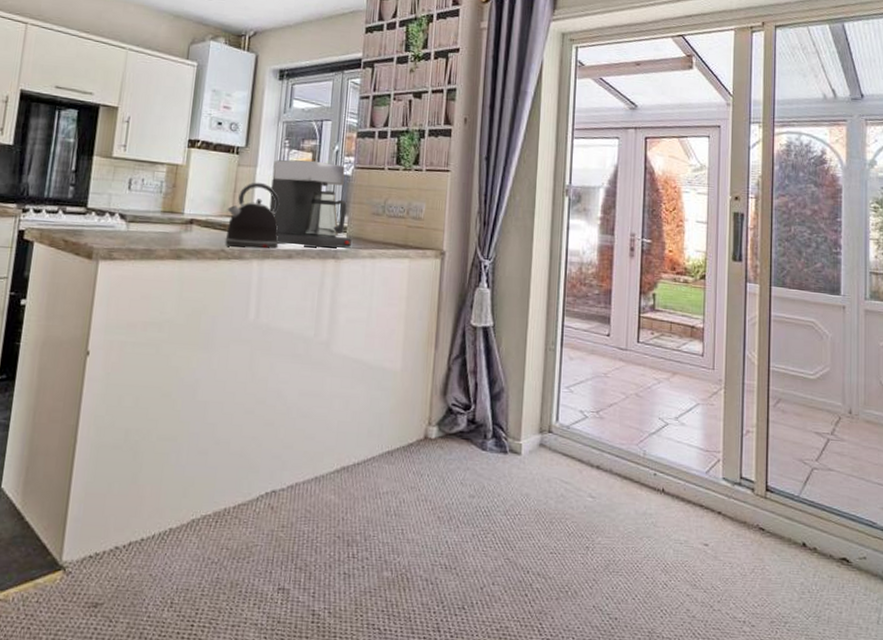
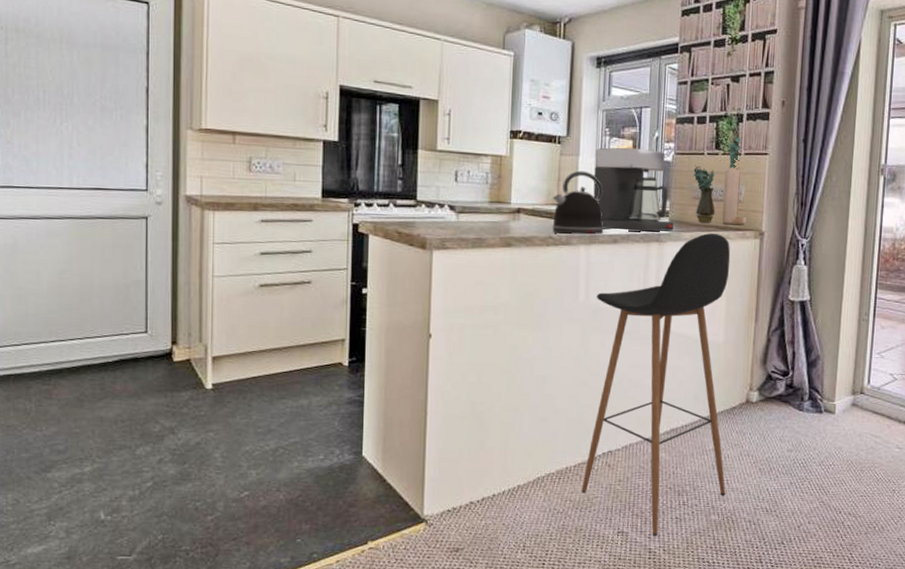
bar stool: none [240,250,410,596] -> present [581,232,731,537]
vase: none [373,180,396,240] -> present [693,165,716,223]
vase: none [401,148,427,244] -> present [722,132,746,226]

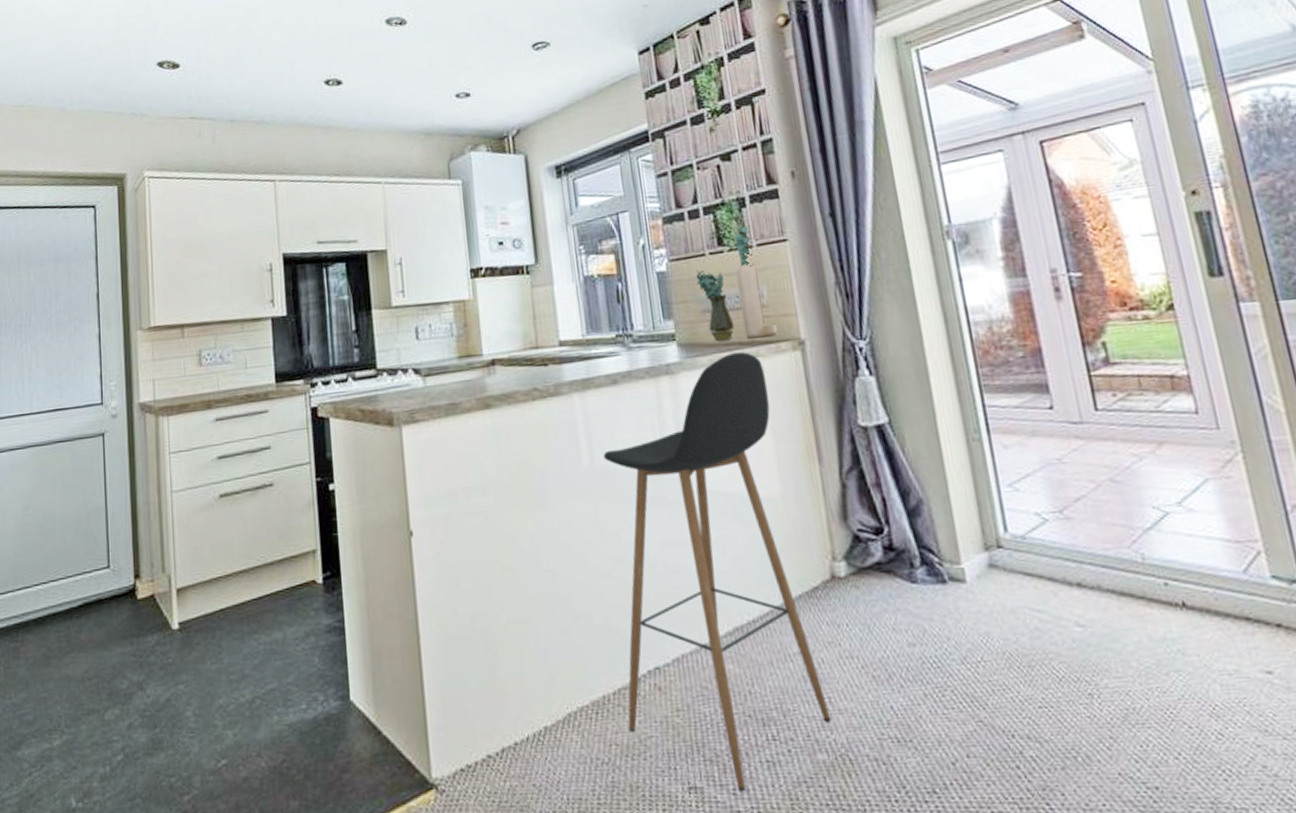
kettle: present [551,170,604,235] -> none [530,301,599,384]
coffee maker: present [593,147,674,233] -> none [572,261,685,368]

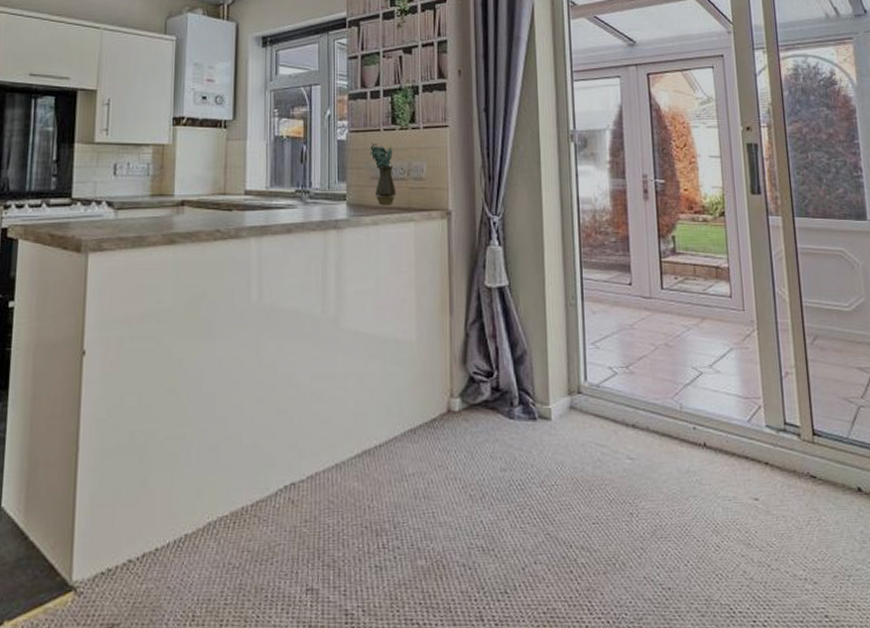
bar stool: present [604,351,831,792] -> none [261,215,432,593]
vase: present [734,220,778,339] -> none [404,105,430,205]

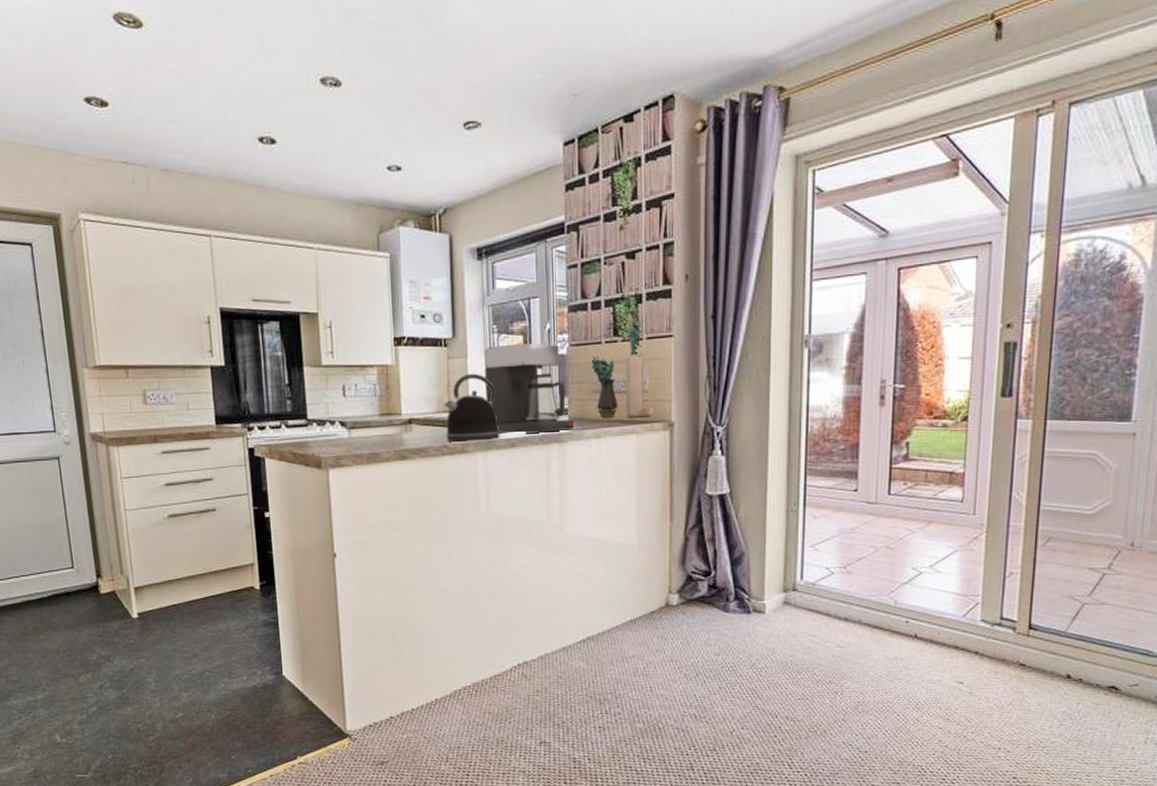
kettle: none [218,155,276,227] -> present [443,373,500,443]
coffee maker: none [263,128,352,219] -> present [484,343,574,434]
vase: none [404,105,430,205] -> present [626,315,653,418]

